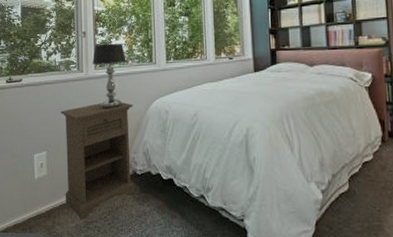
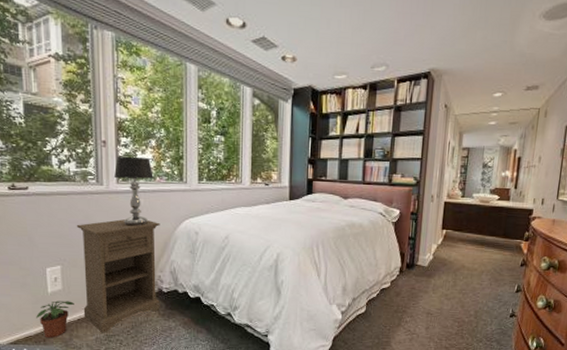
potted plant: none [24,186,57,226] -> present [36,300,74,339]

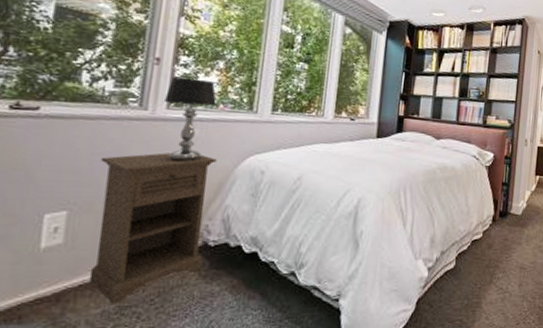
potted plant: present [36,300,74,339] -> none [13,259,78,315]

